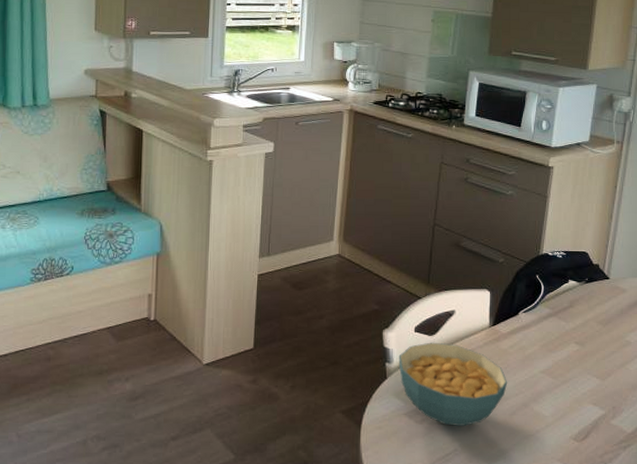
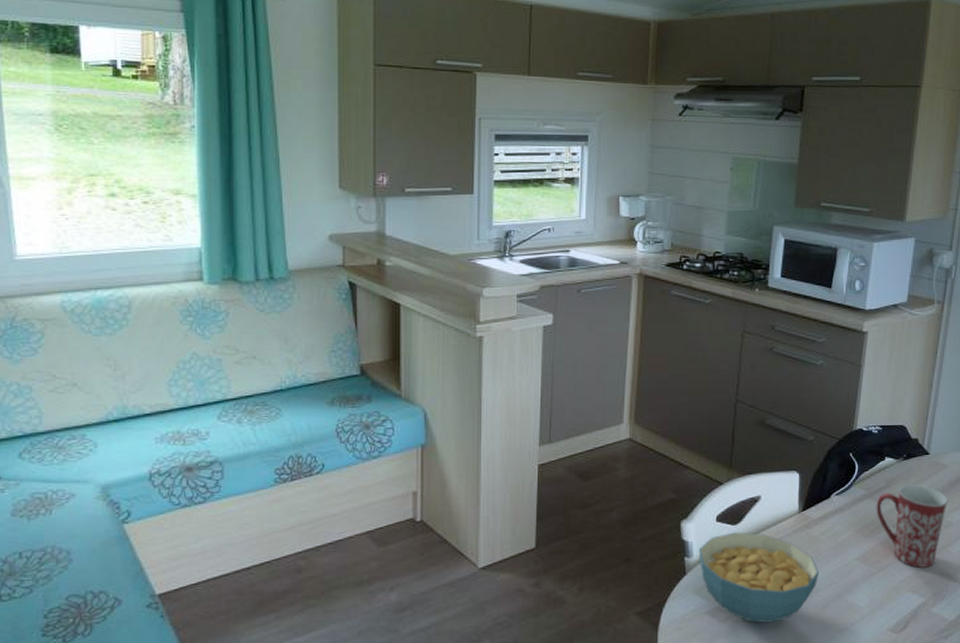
mug: none [560,306,627,383] -> present [876,484,949,569]

